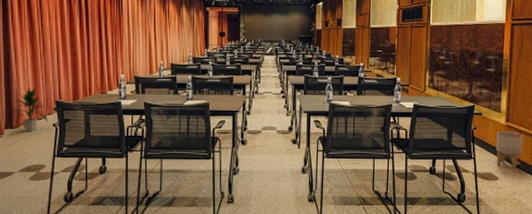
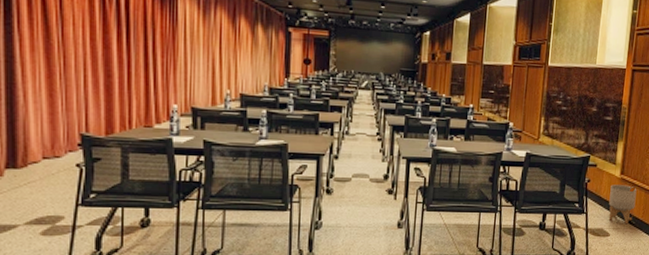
indoor plant: present [11,86,49,132] -> none [14,114,70,173]

